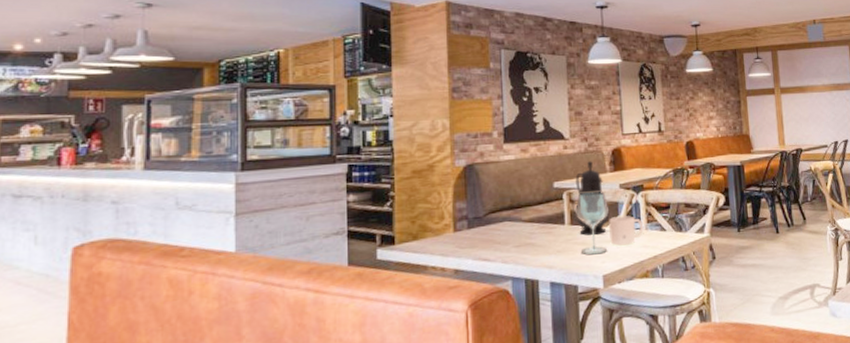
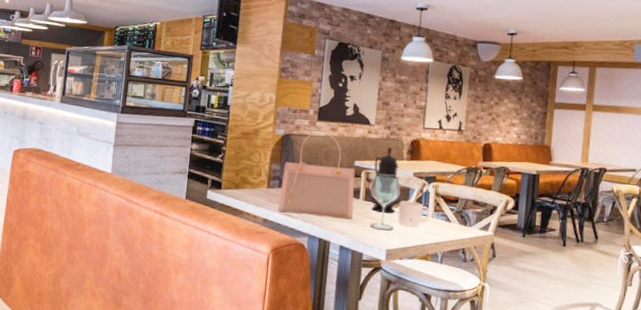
handbag: none [470,155,560,258] -> present [278,131,356,220]

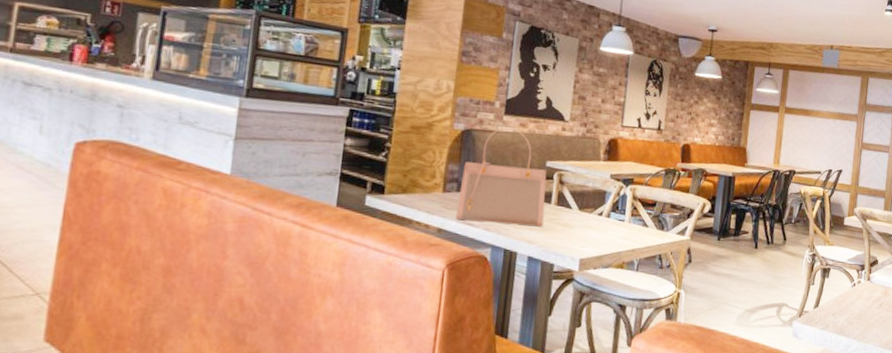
coffeepot: present [369,147,401,214] -> none [562,146,597,220]
wine glass: present [370,174,400,231] -> none [562,176,596,238]
mug: present [397,200,431,229] -> none [592,205,628,235]

